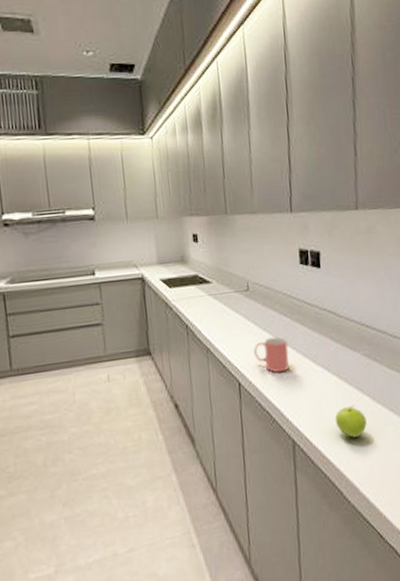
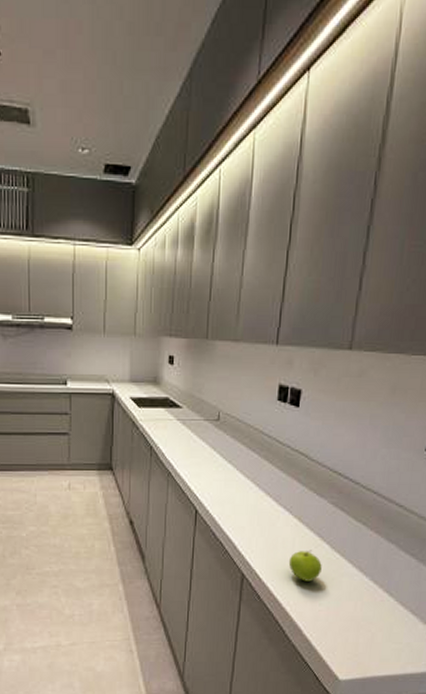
mug: present [253,336,289,373] -> none [215,470,252,507]

